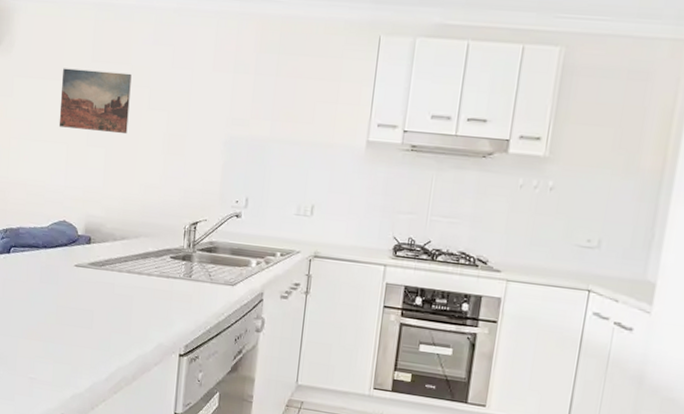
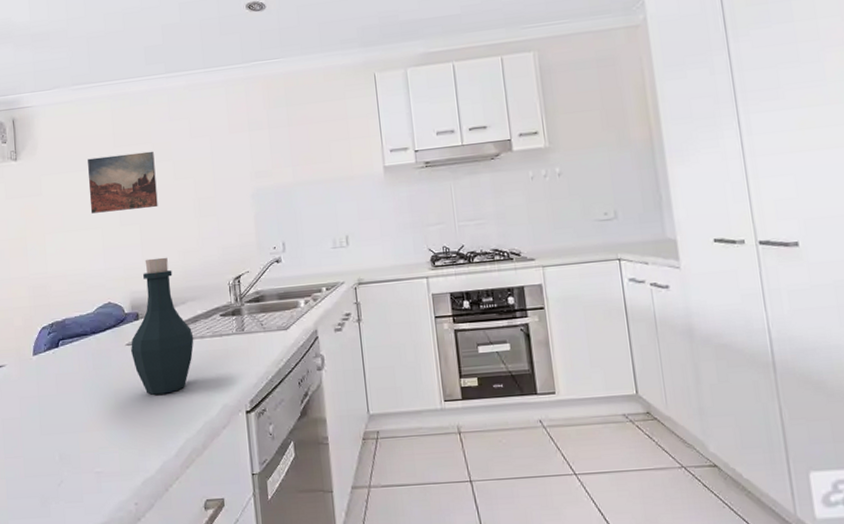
bottle: none [78,185,141,321] -> present [131,257,194,395]

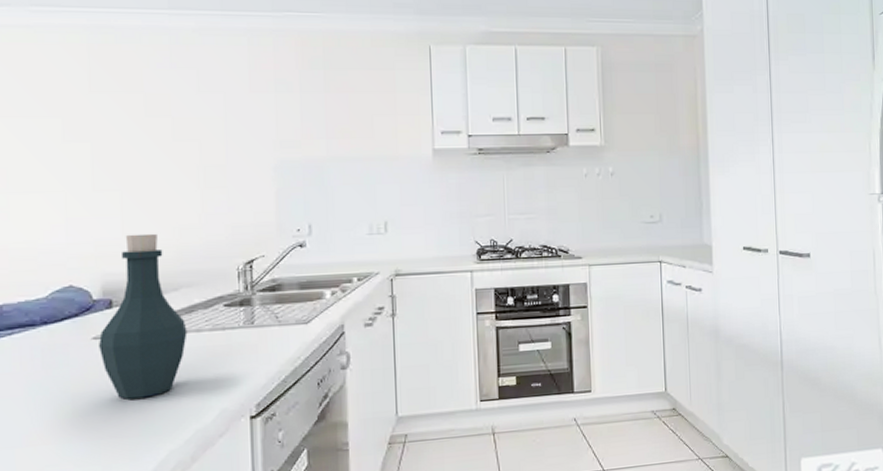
wall art: present [88,151,158,214] -> none [48,102,148,173]

